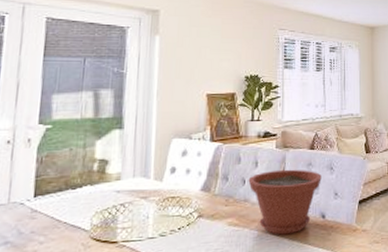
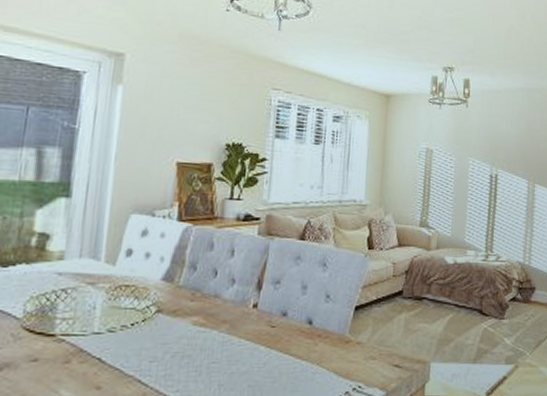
plant pot: present [248,169,322,235] -> none [221,261,312,341]

